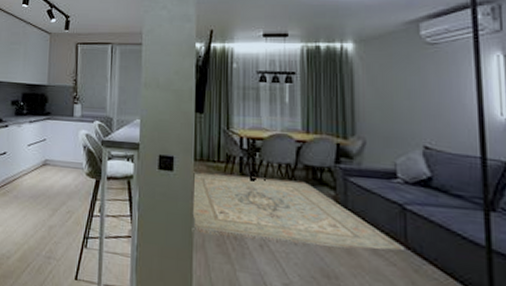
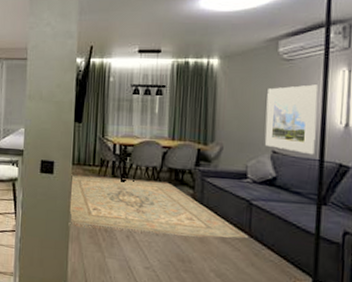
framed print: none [412,71,474,152] -> present [265,84,318,155]

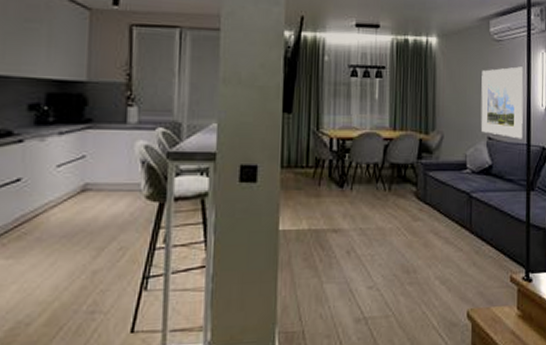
rug: present [68,174,259,246] -> none [277,180,479,250]

